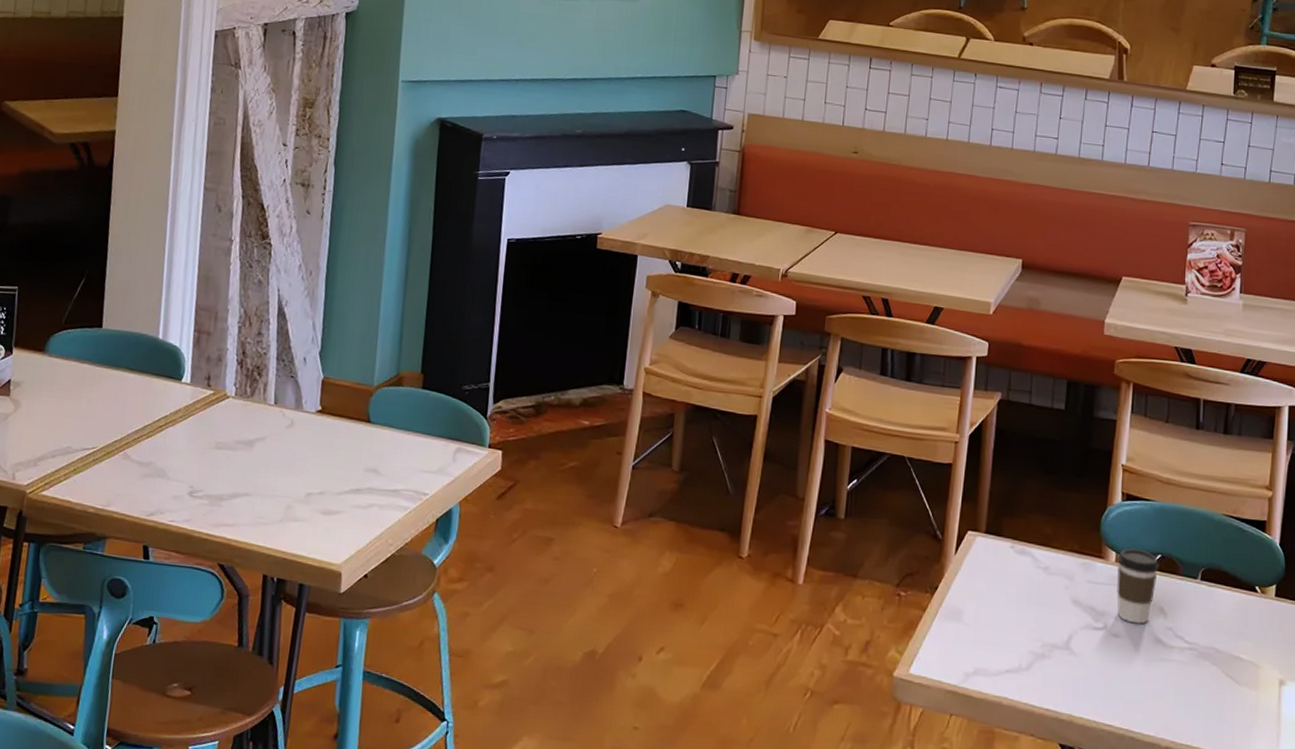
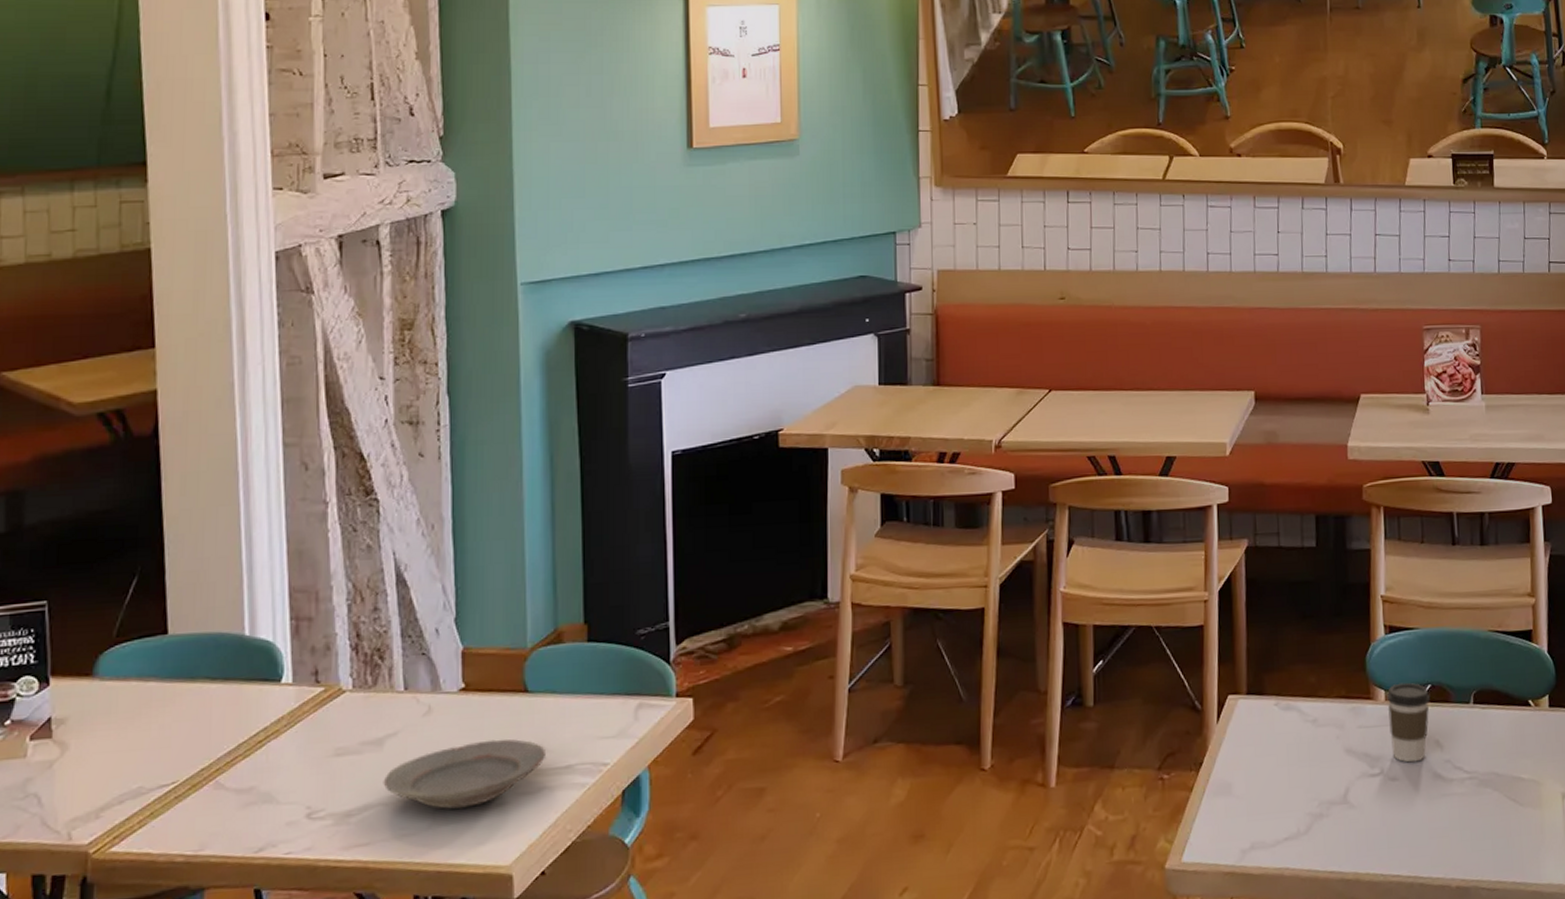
plate: none [249,457,380,510] -> present [383,739,547,810]

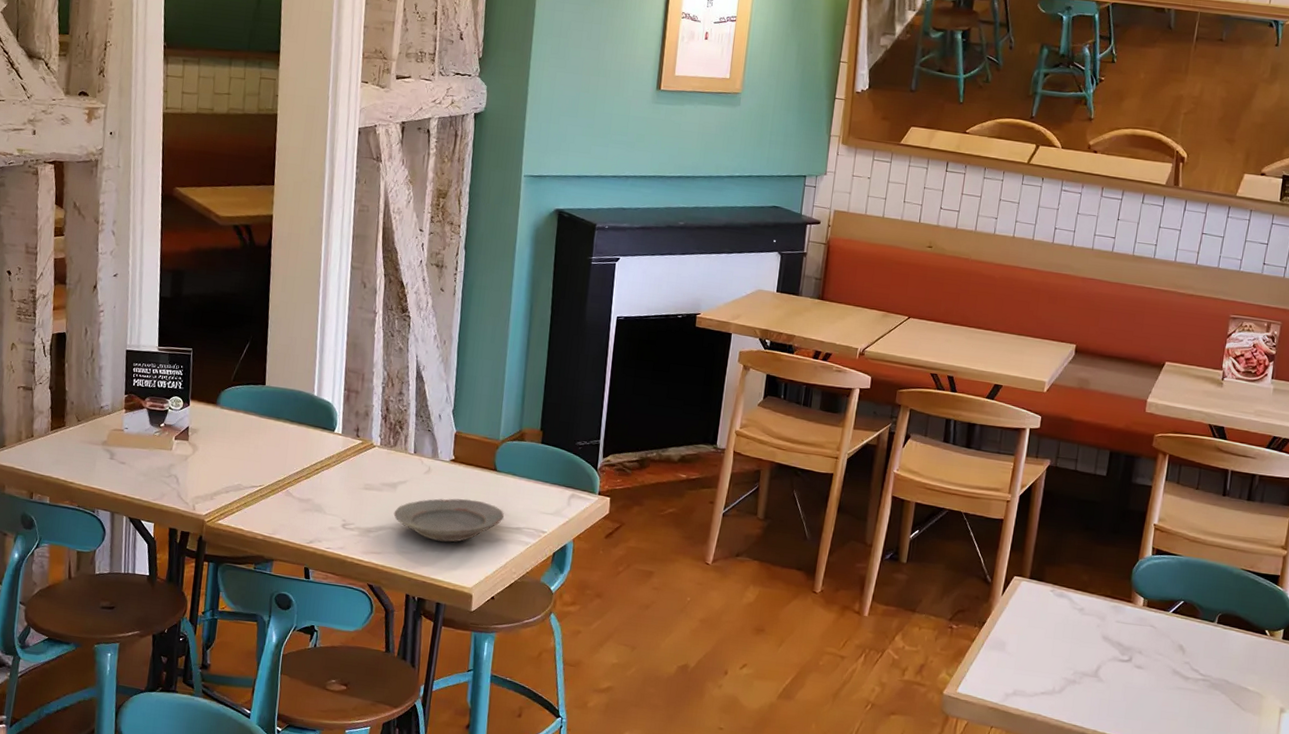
coffee cup: present [1386,682,1431,763] -> none [1141,595,1182,658]

